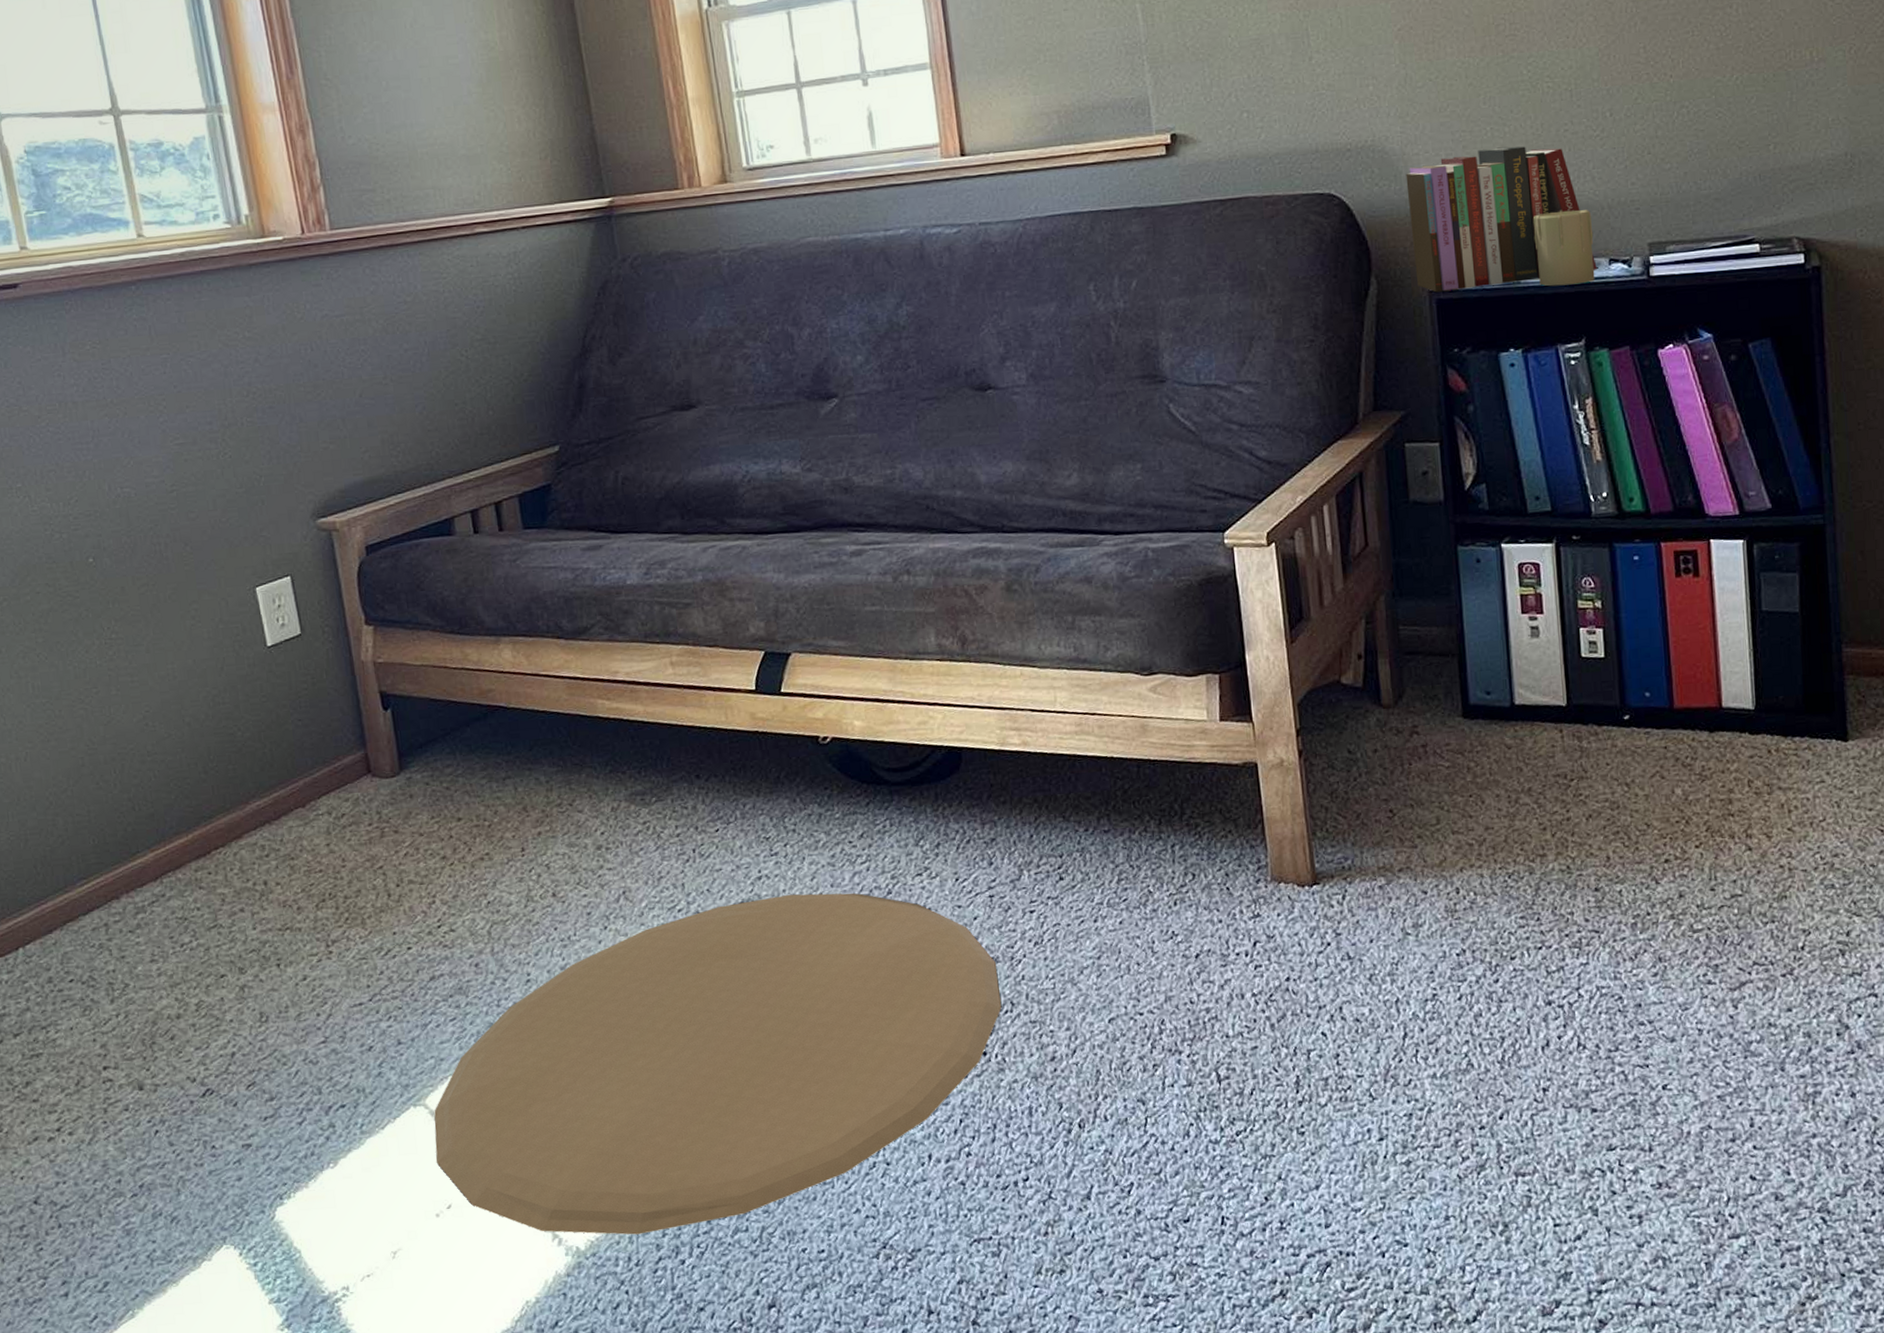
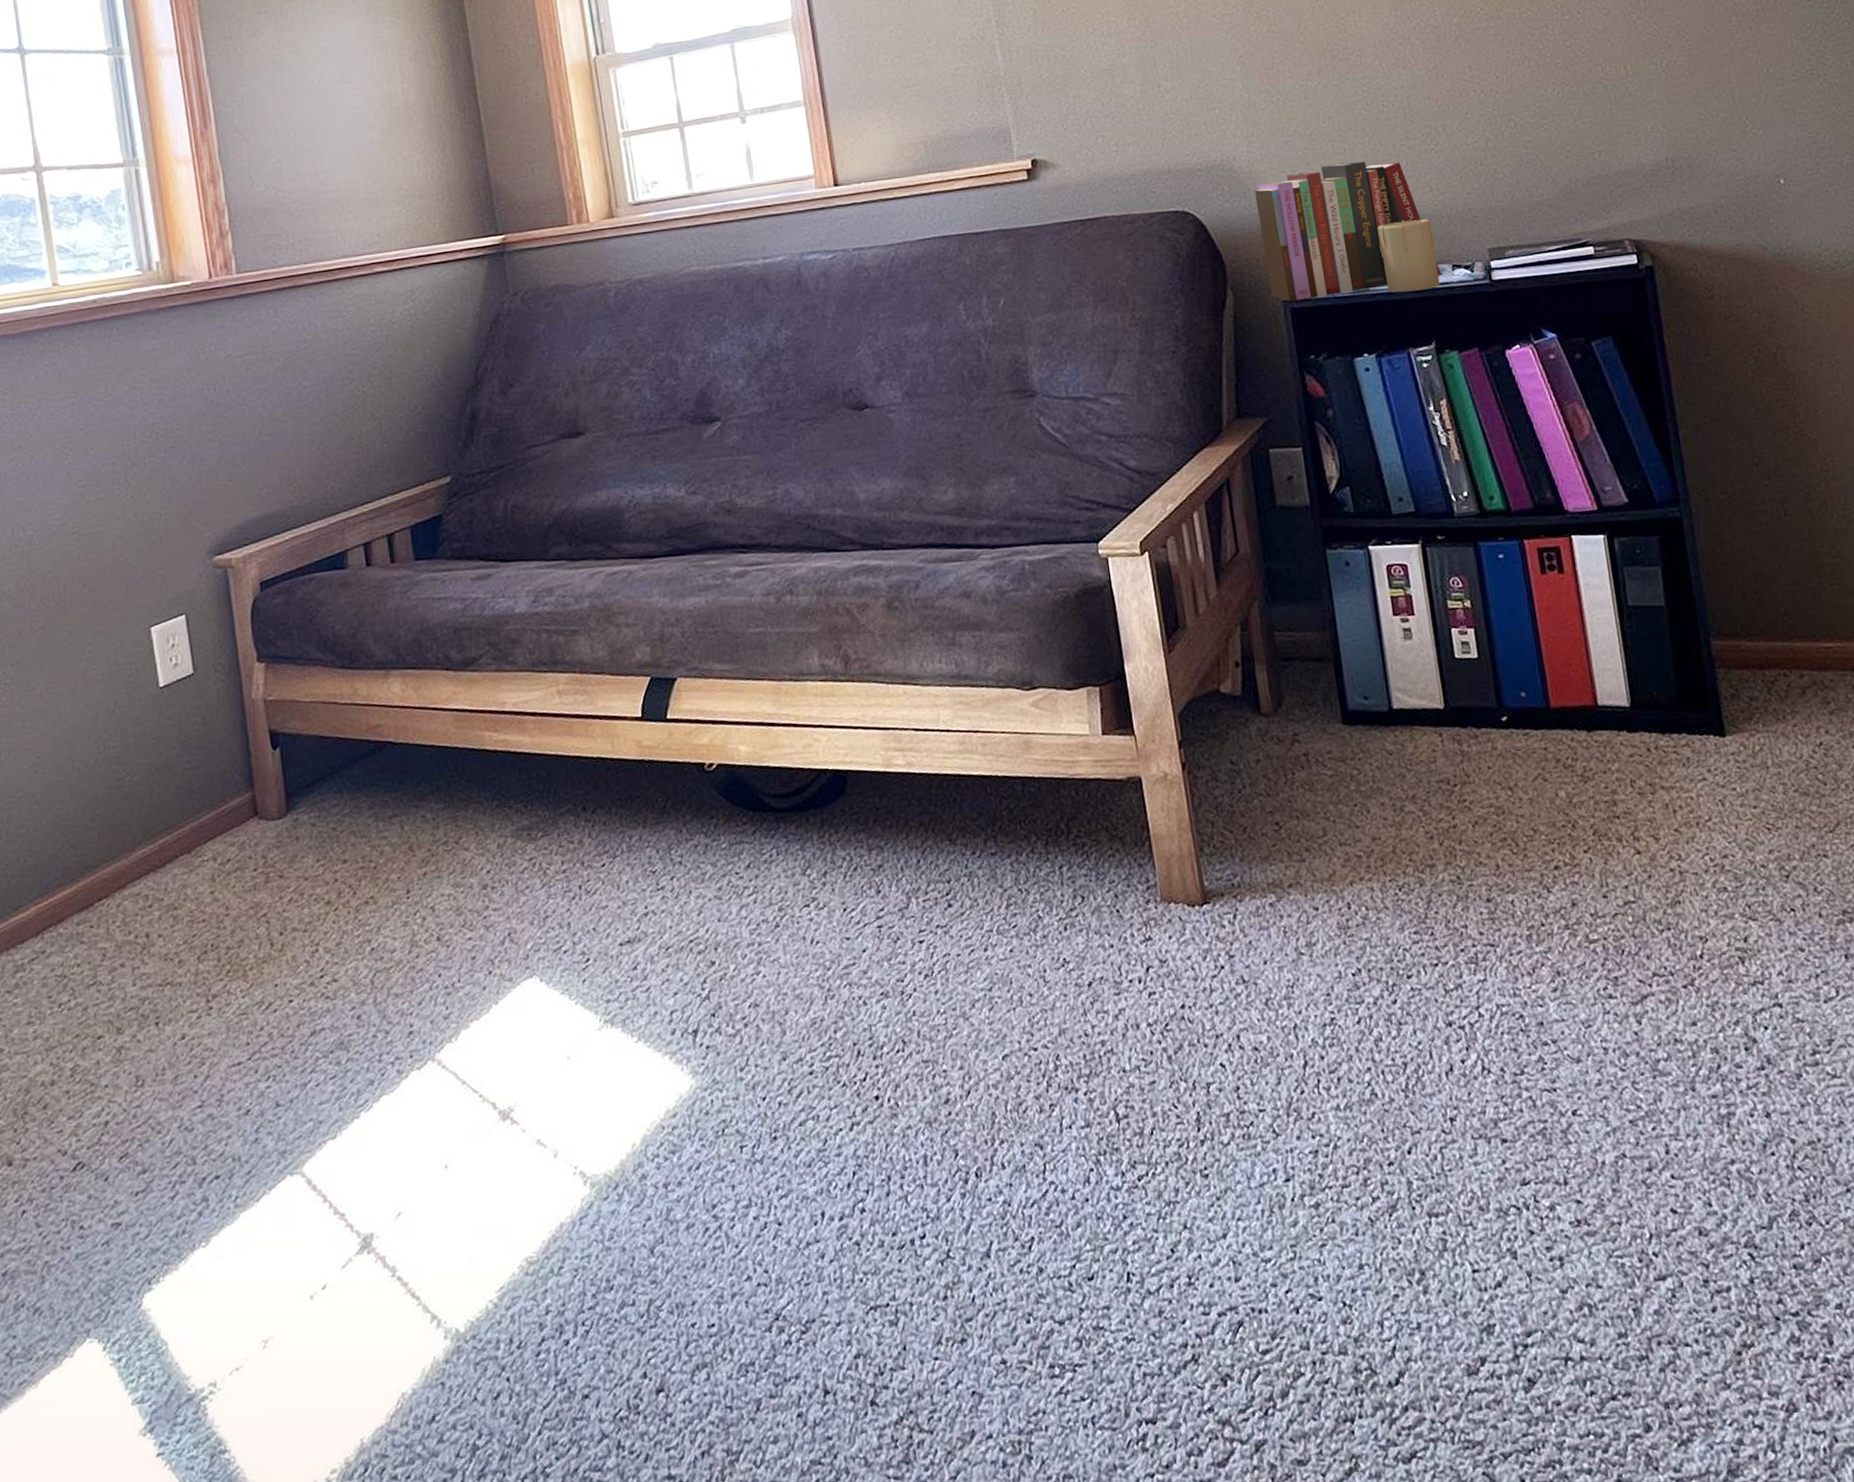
floor mat: present [434,893,1002,1235] -> none [311,927,893,1313]

